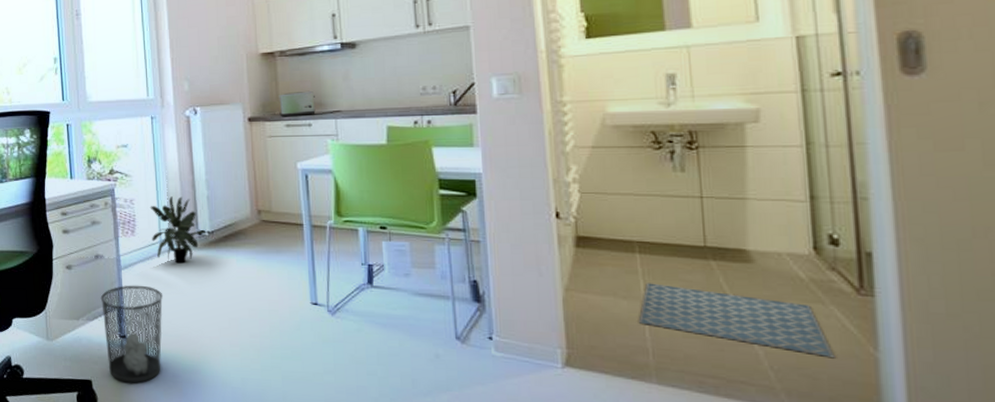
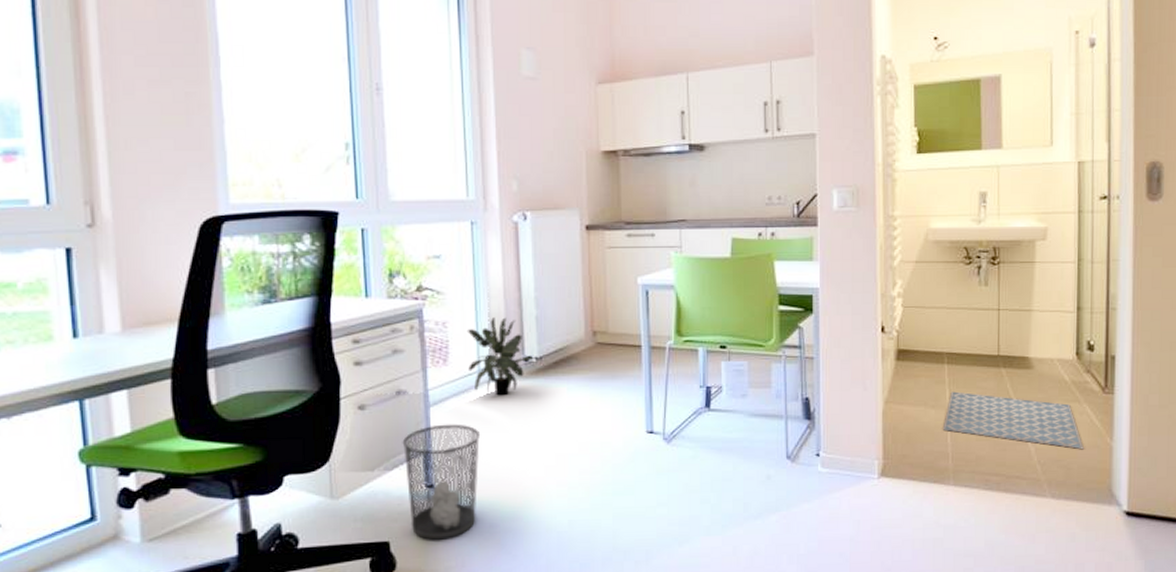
toaster: present [277,90,316,117] -> none [619,196,660,226]

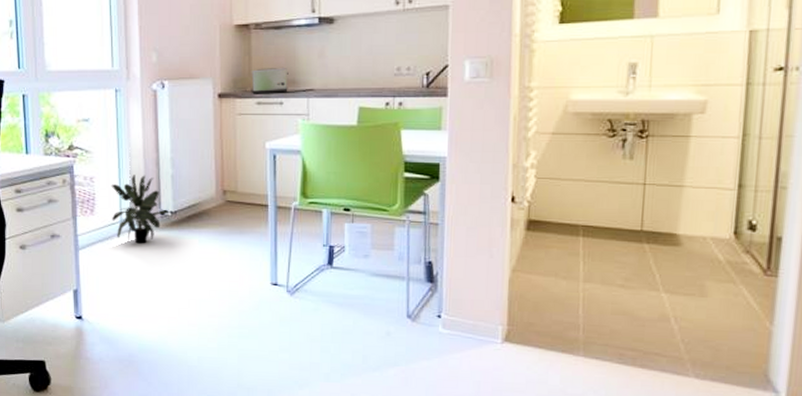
waste bin: present [402,424,481,540] -> none [56,265,122,364]
toaster: none [619,196,660,226] -> present [250,67,289,94]
bath mat: present [942,391,1084,450] -> none [573,264,737,332]

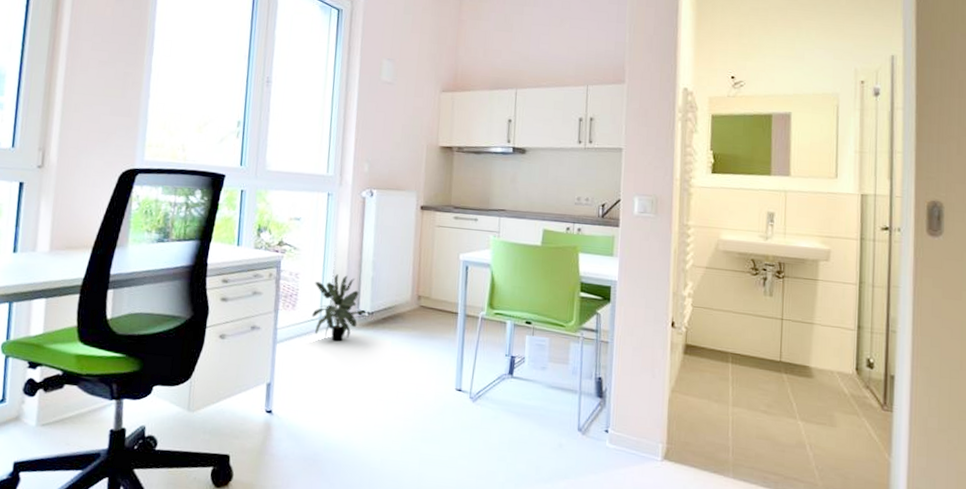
toaster: present [250,67,289,94] -> none [449,186,484,211]

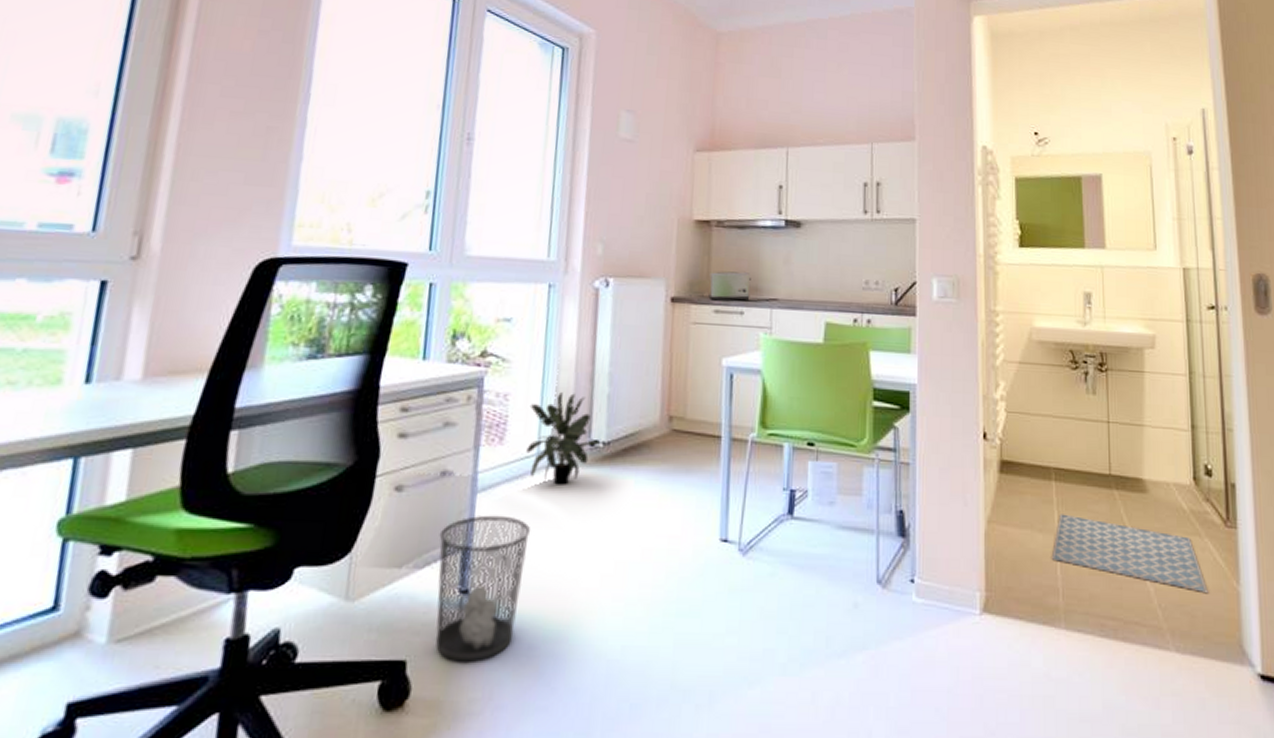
waste bin: none [249,359,316,460] -> present [435,515,531,662]
toaster: none [449,186,484,211] -> present [707,270,751,301]
bath mat: none [724,389,862,462] -> present [1051,514,1208,594]

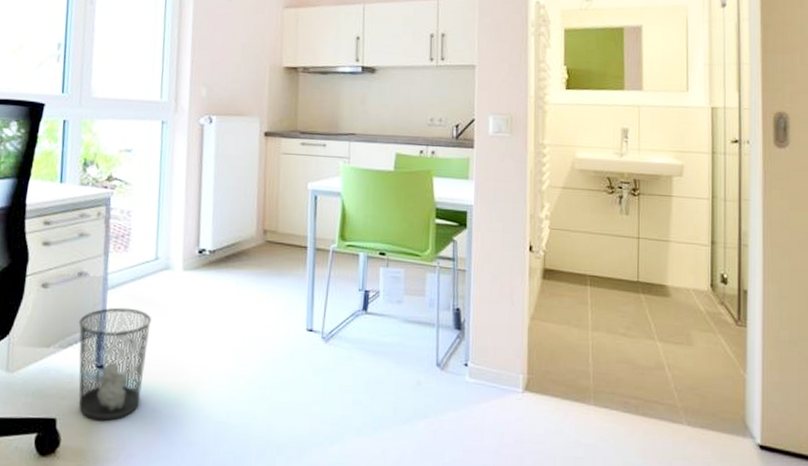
potted plant: present [526,392,601,485] -> none [147,210,208,285]
toaster: present [707,270,751,301] -> none [295,109,332,136]
bath mat: present [1051,514,1208,594] -> none [584,313,718,380]

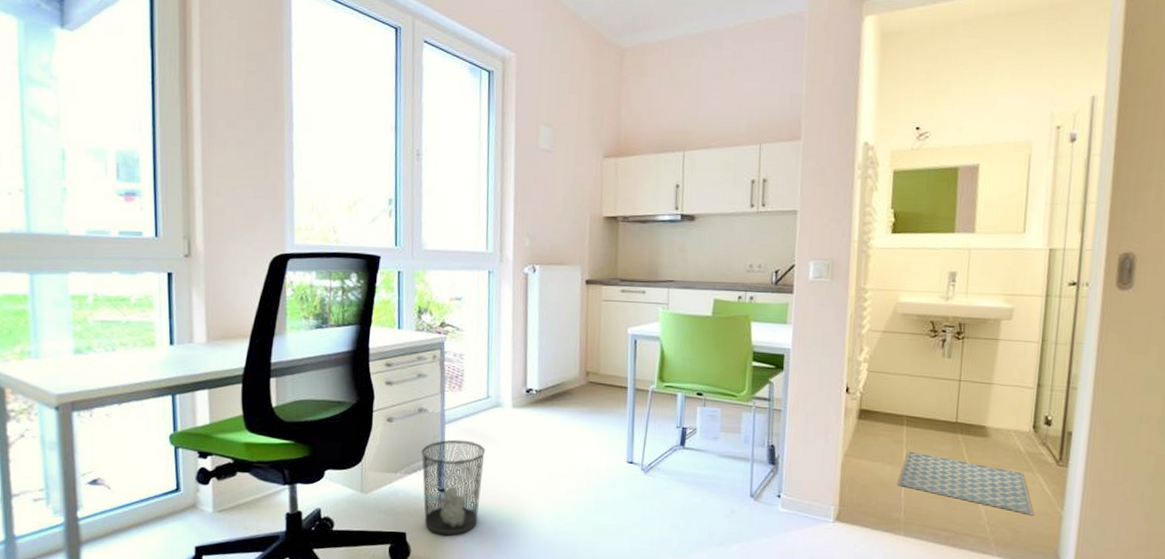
bath mat: none [584,313,718,380] -> present [897,451,1034,516]

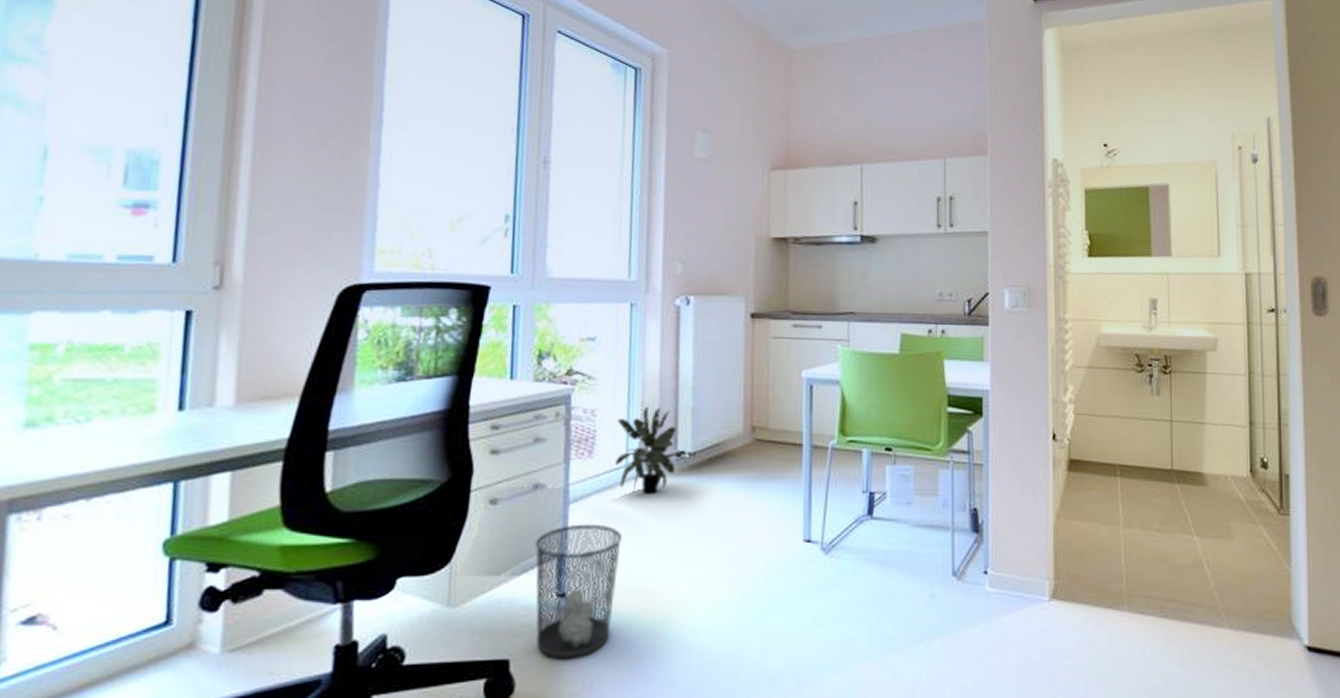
potted plant: none [479,353,535,420] -> present [615,407,687,494]
bath mat: present [897,451,1034,516] -> none [1116,507,1261,576]

